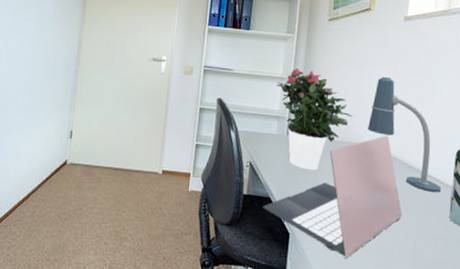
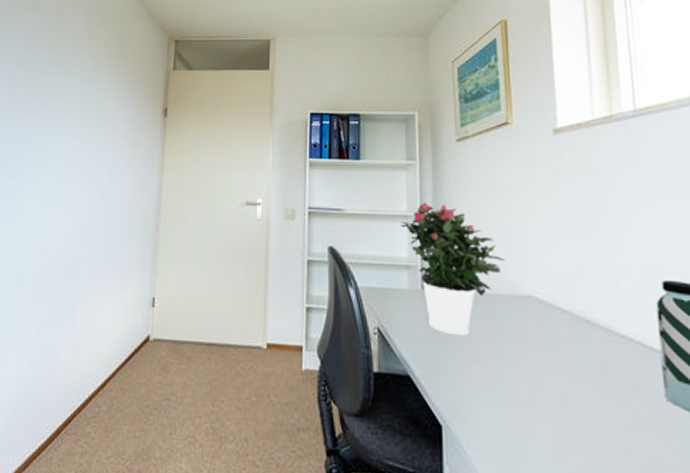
laptop: present [263,135,402,259] -> none [401,283,596,462]
desk lamp: present [368,76,442,193] -> none [527,205,646,361]

